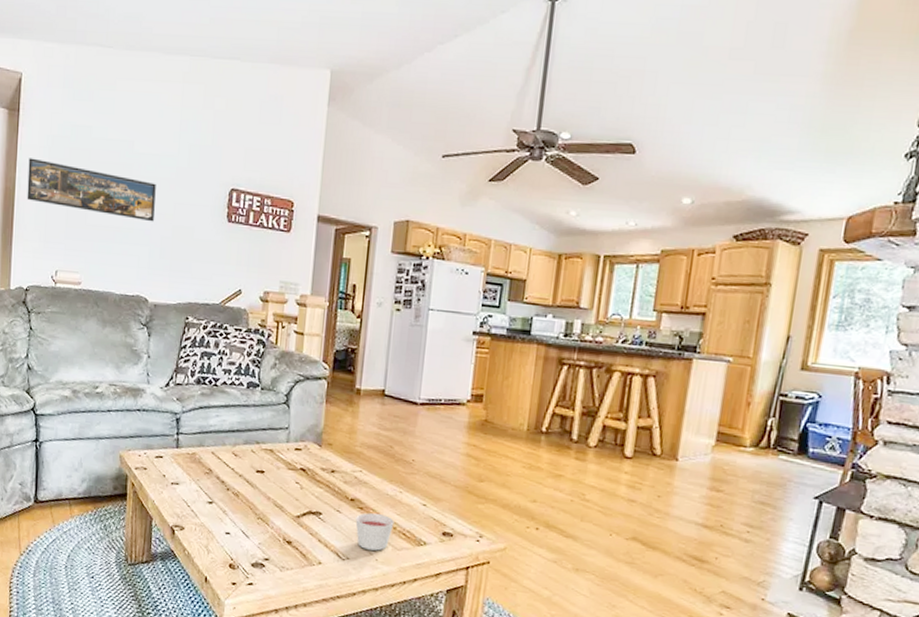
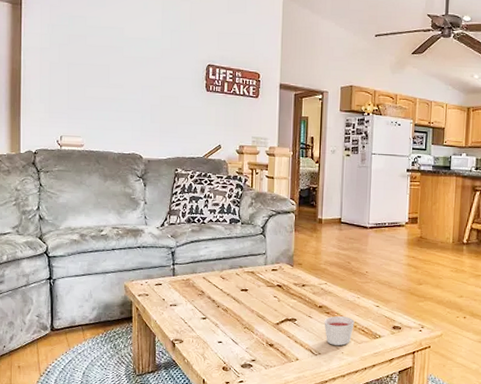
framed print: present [27,158,156,222] -> none [32,43,144,93]

